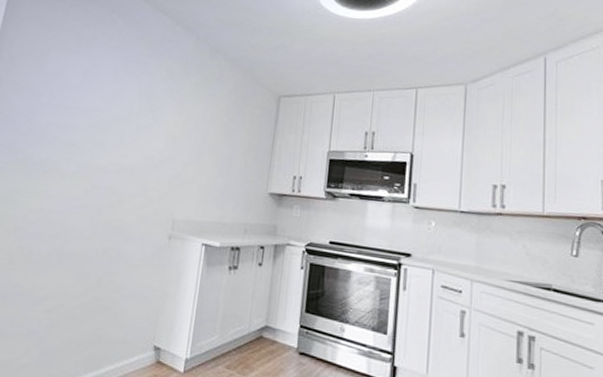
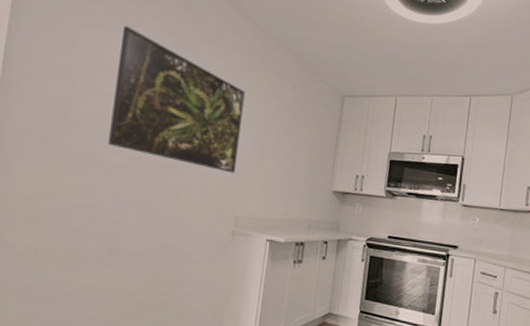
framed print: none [63,47,185,177] -> present [108,25,245,174]

